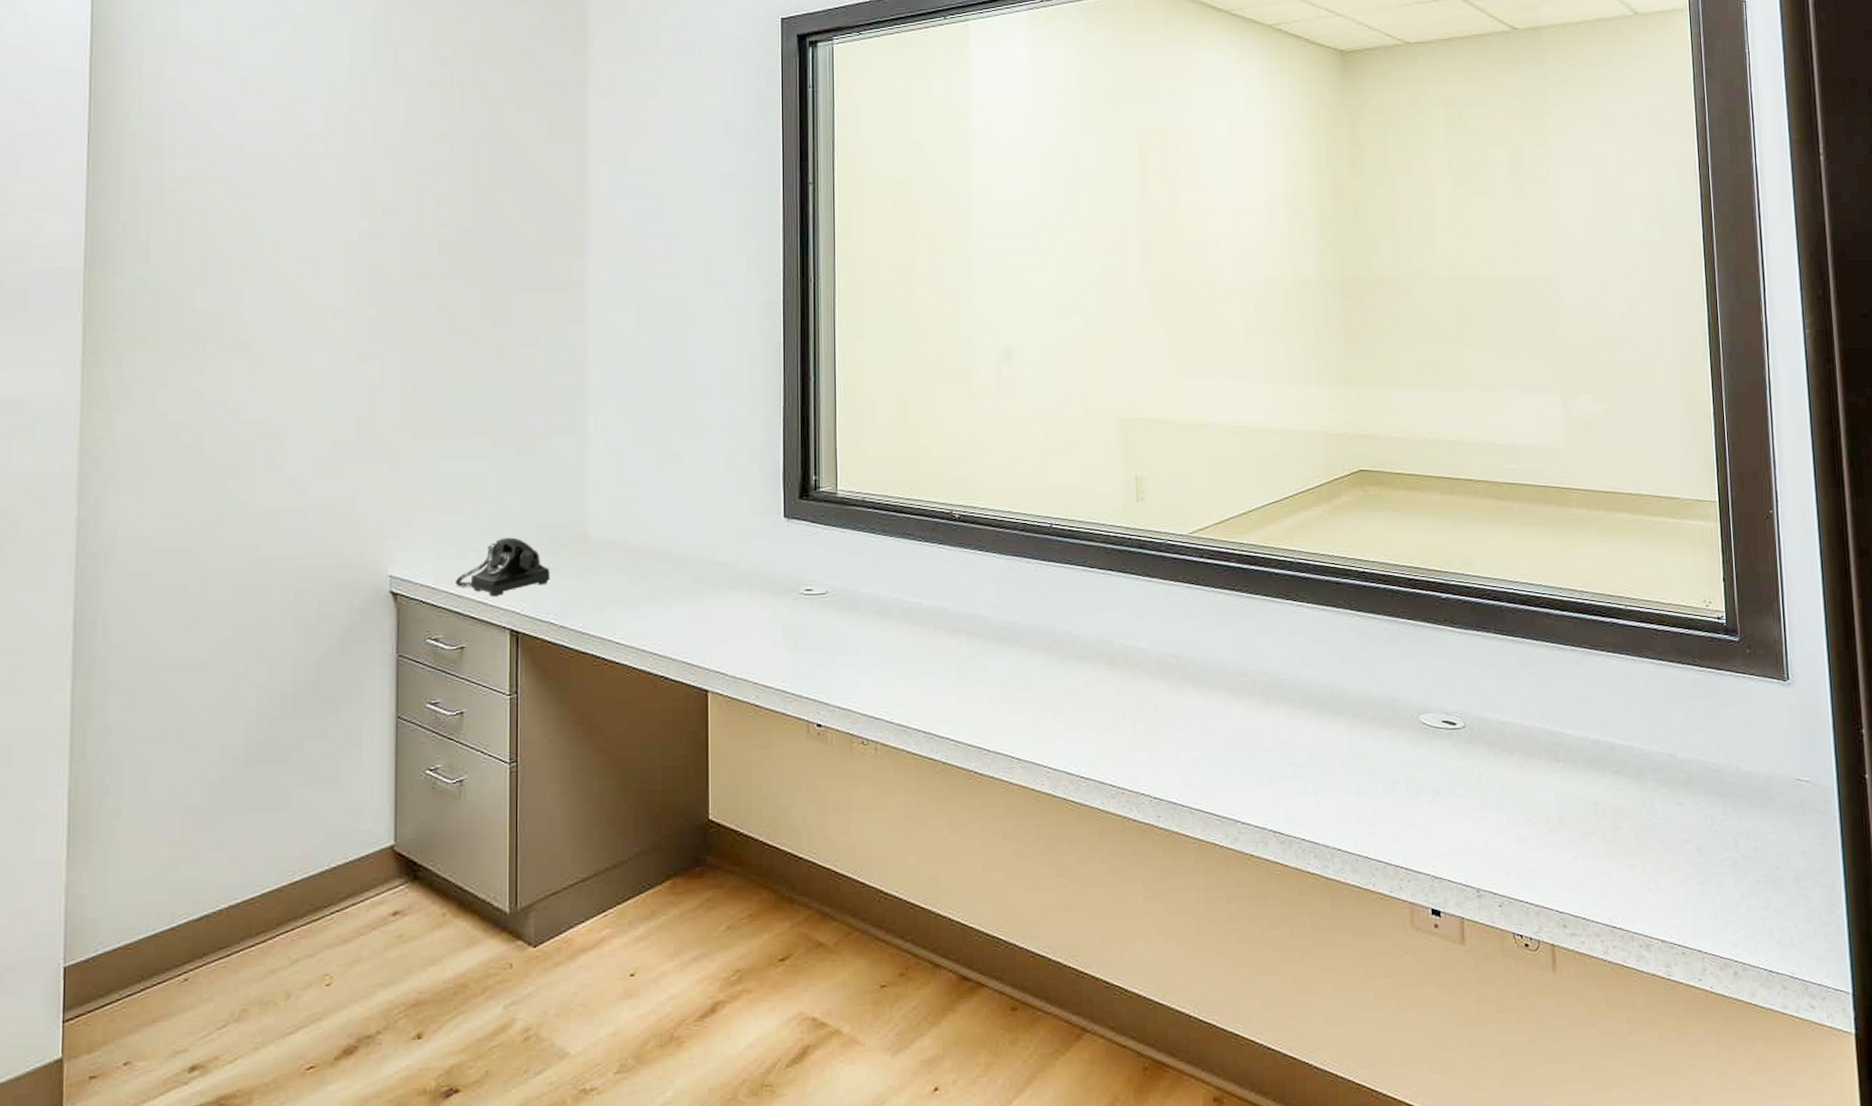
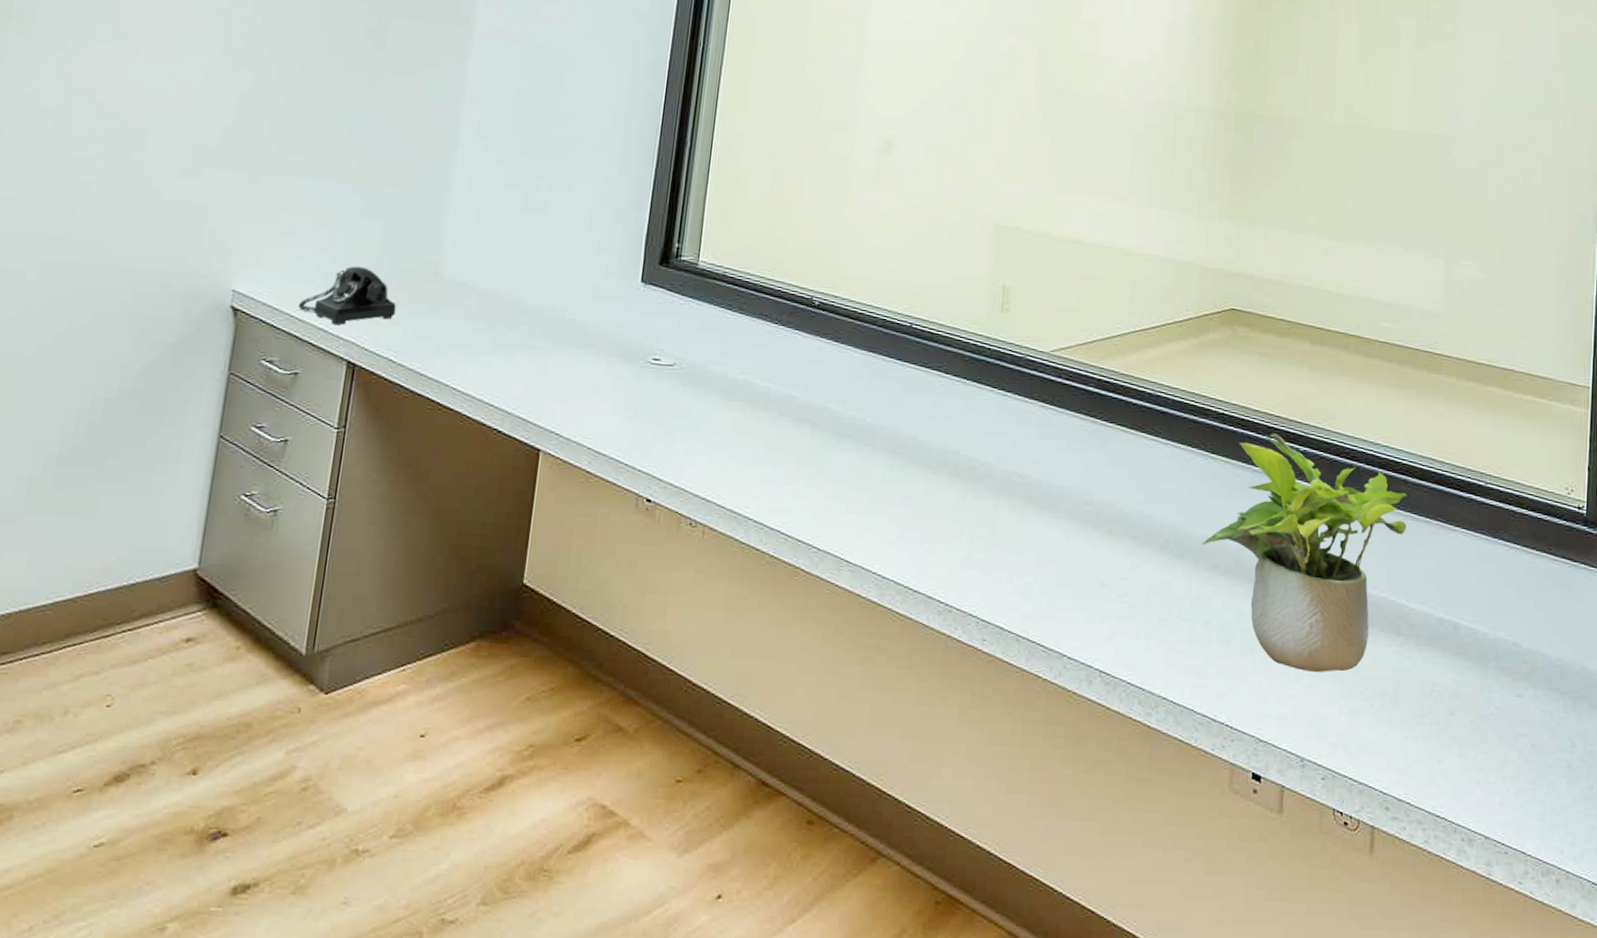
potted plant: none [1357,584,1554,807] -> present [1201,433,1407,672]

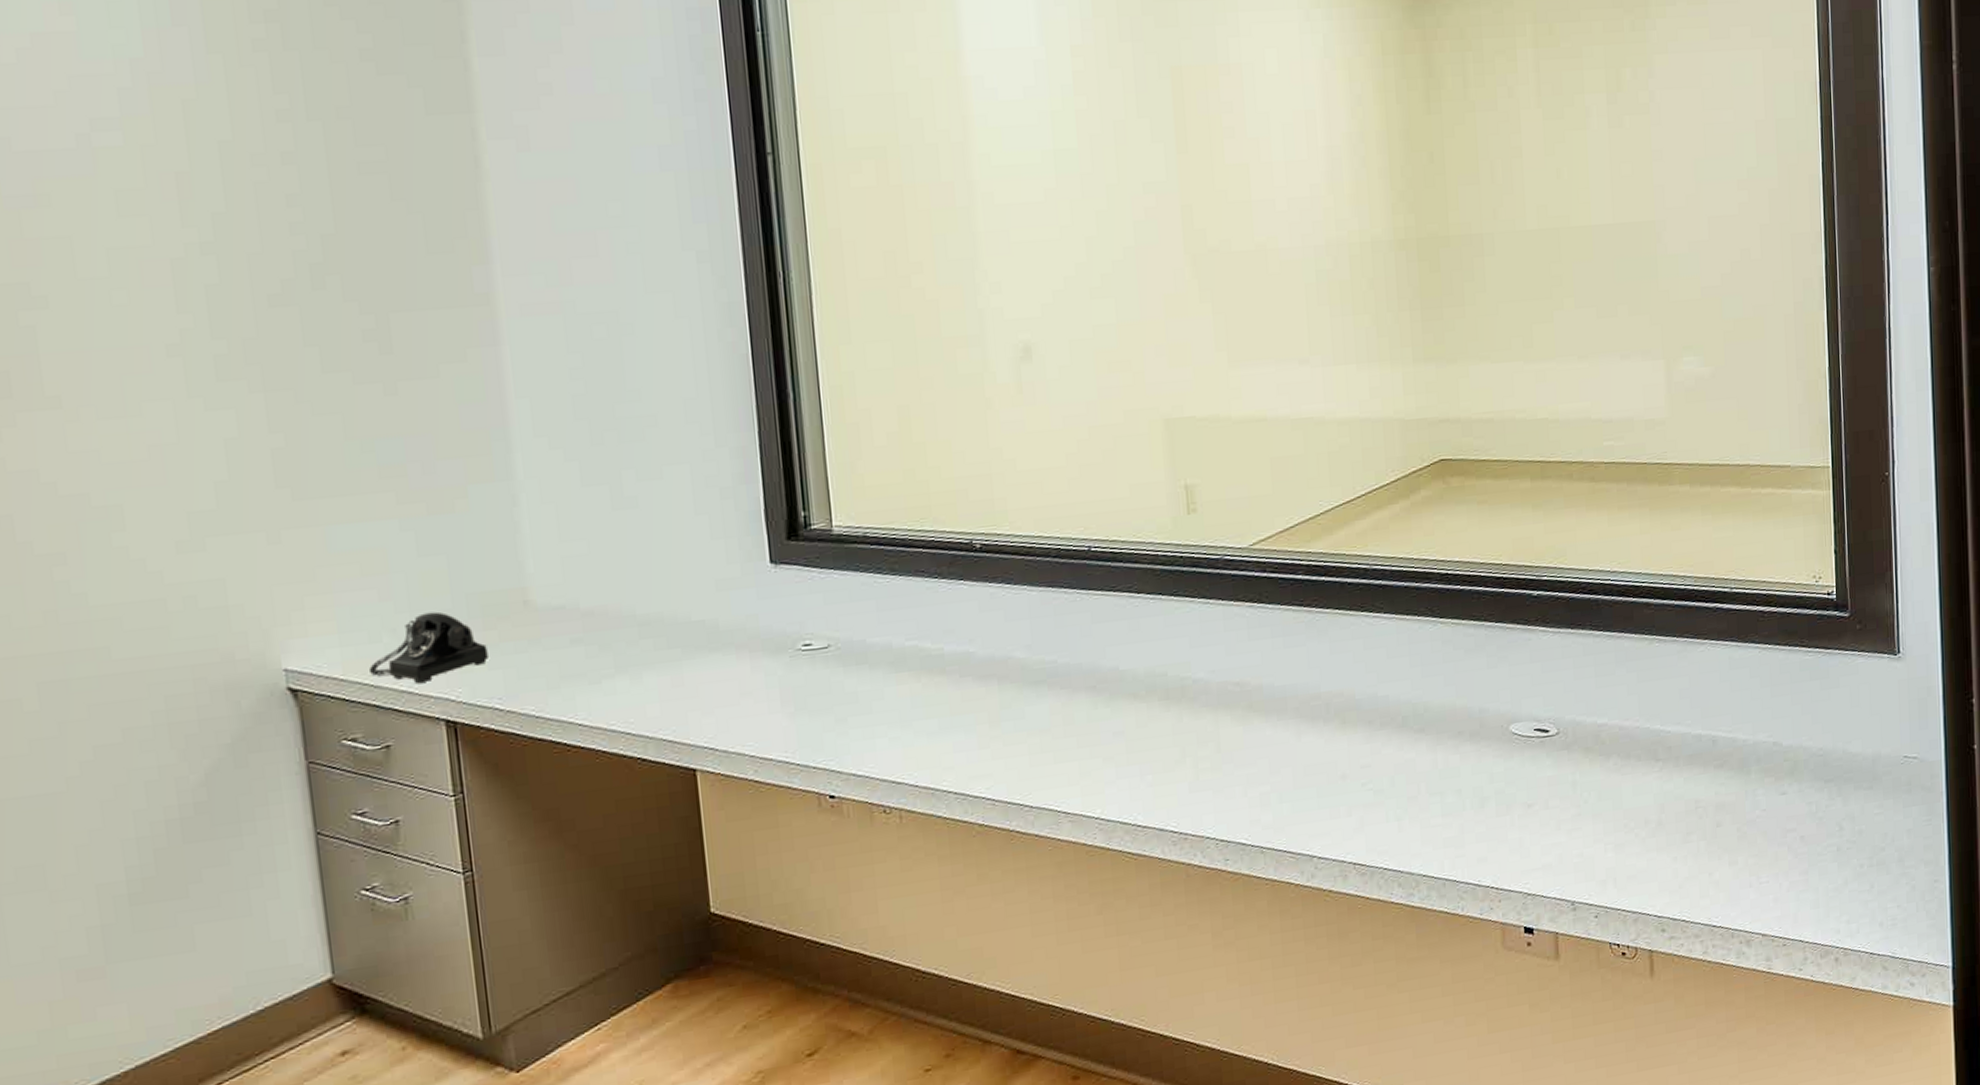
potted plant: present [1201,433,1407,672] -> none [1442,583,1654,818]

